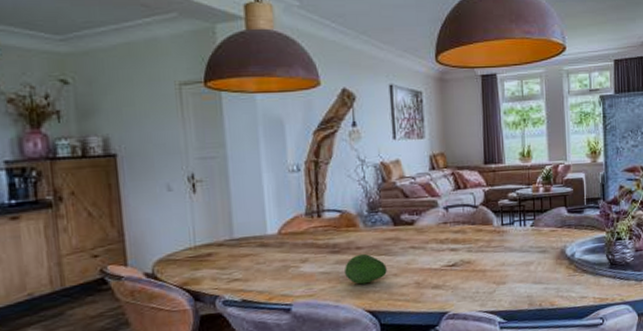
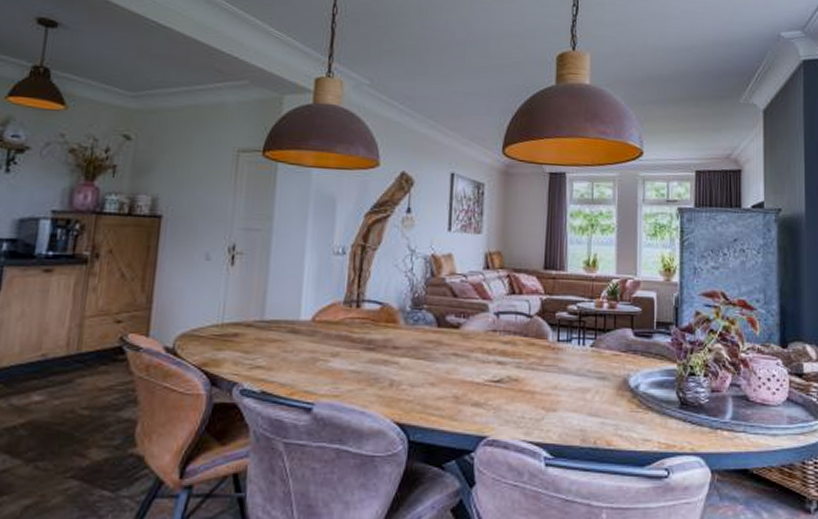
fruit: present [344,253,387,285] -> none [376,354,424,391]

